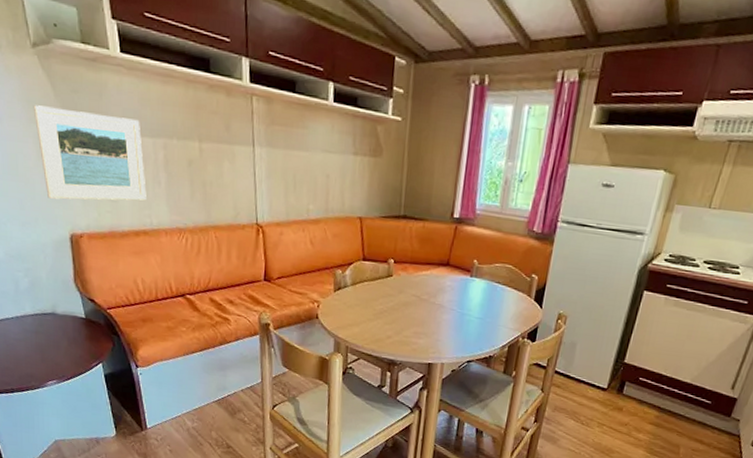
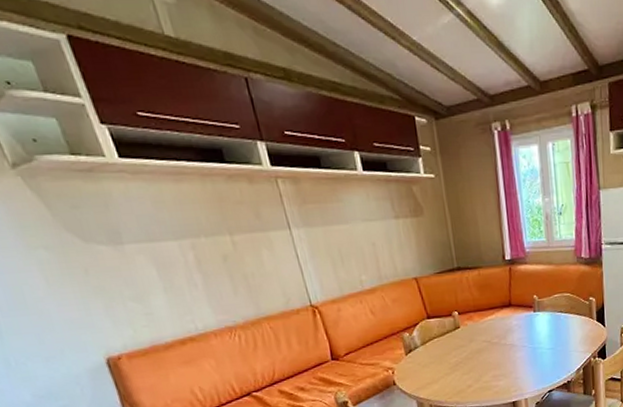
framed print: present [33,105,146,201] -> none [28,224,185,326]

